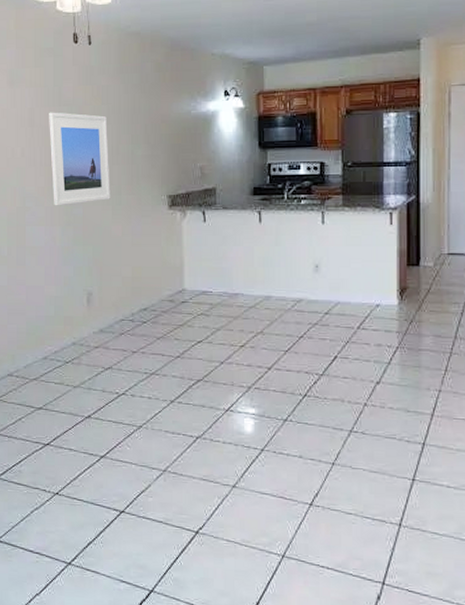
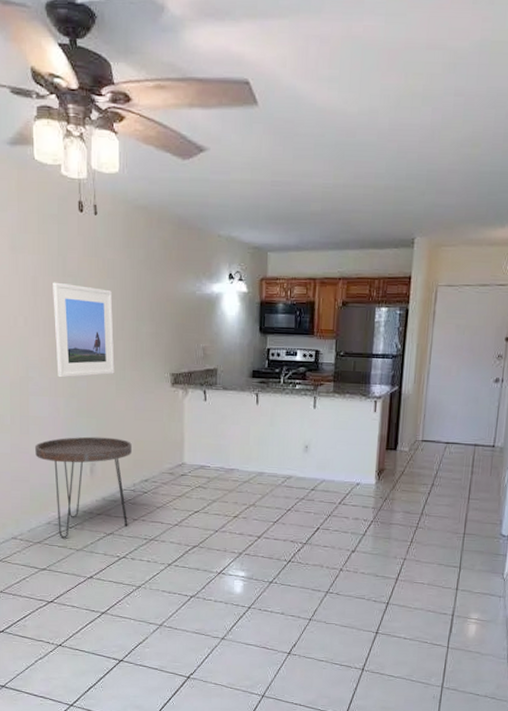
side table: none [32,265,129,375] -> present [35,436,132,539]

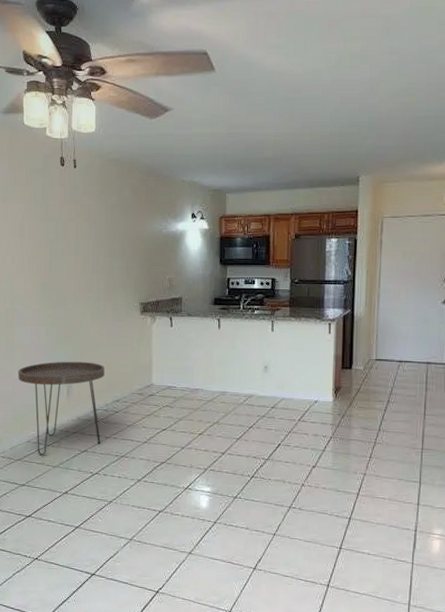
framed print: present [53,282,115,378] -> none [37,226,90,309]

